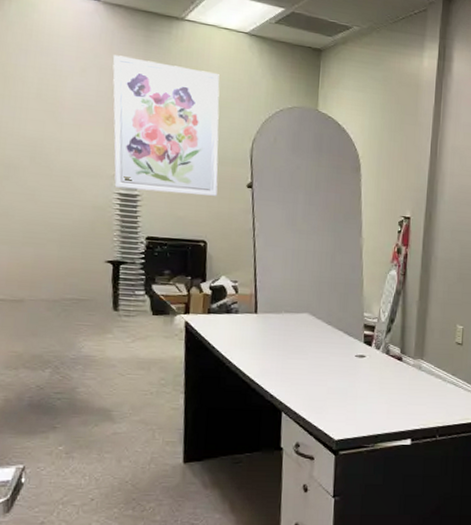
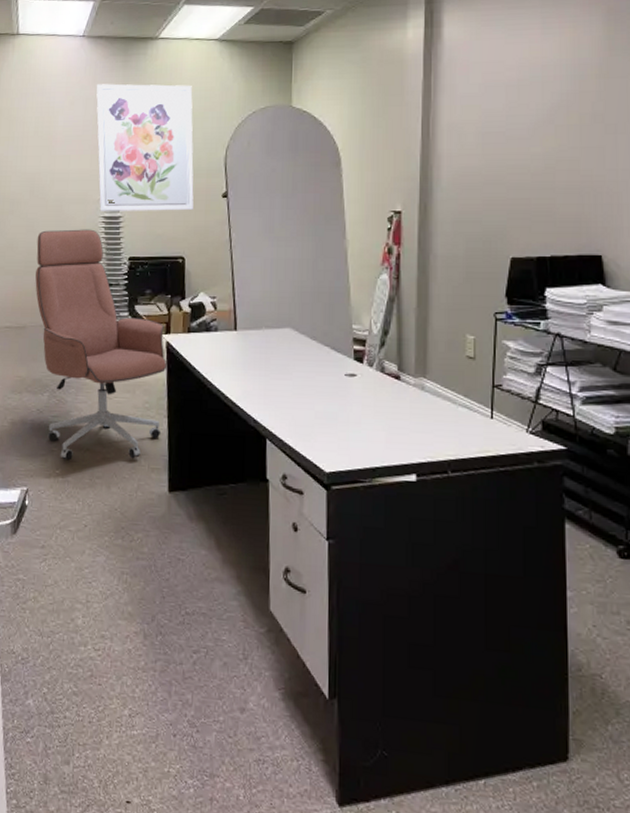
office chair: none [35,200,186,437] -> present [35,229,167,461]

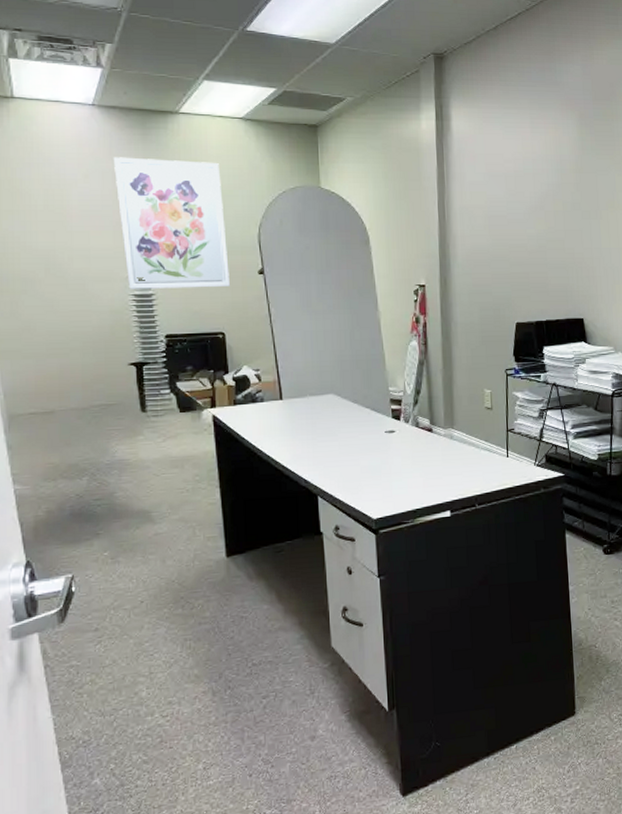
office chair: present [35,229,167,461] -> none [58,308,216,542]

